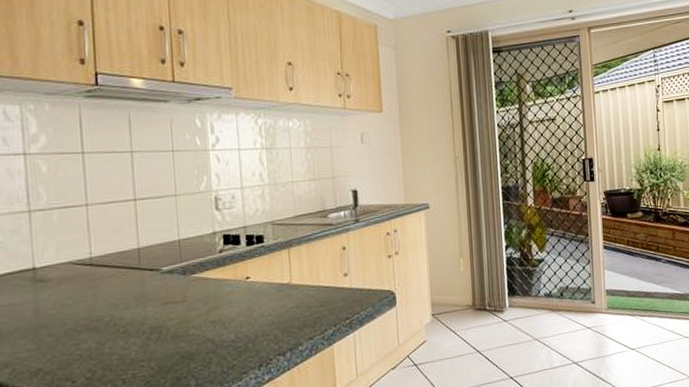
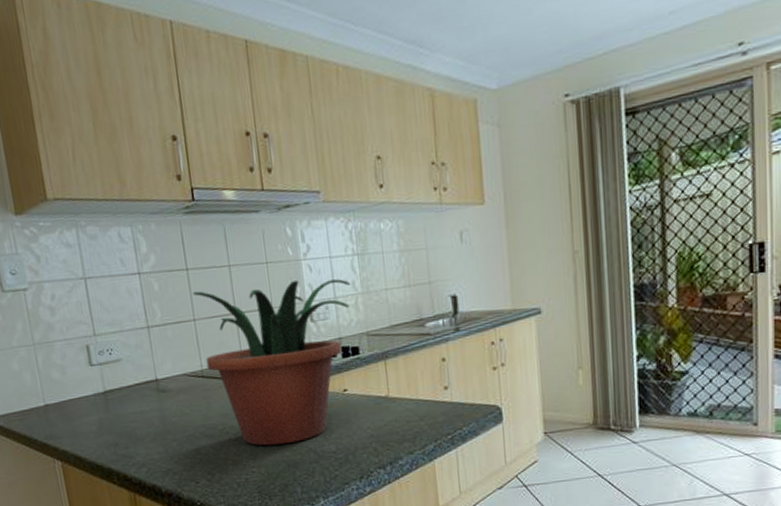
potted plant: none [86,169,259,337] -> present [192,279,351,446]

